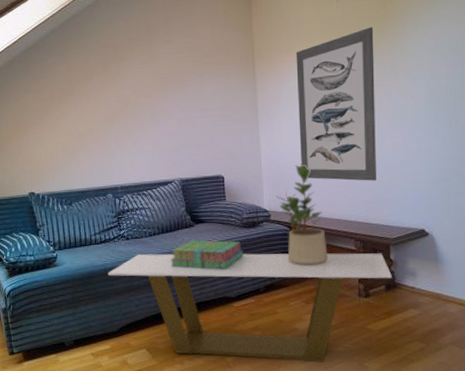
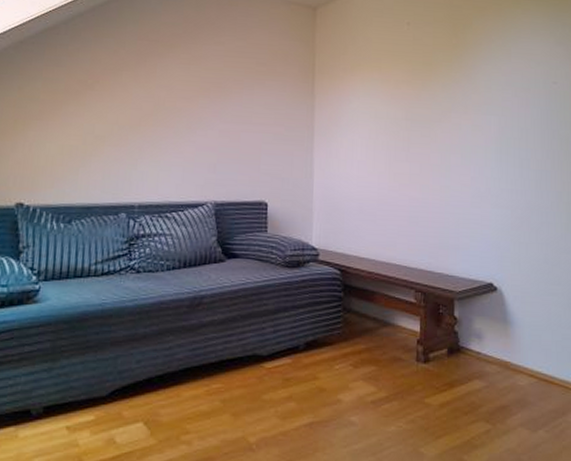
coffee table: present [107,253,392,362] -> none [105,293,456,445]
stack of books: present [170,240,244,270] -> none [190,279,283,319]
potted plant: present [276,164,328,264] -> none [328,196,383,318]
wall art: present [296,27,376,181] -> none [359,55,445,222]

